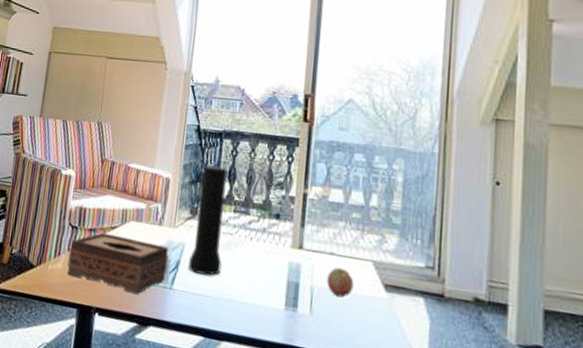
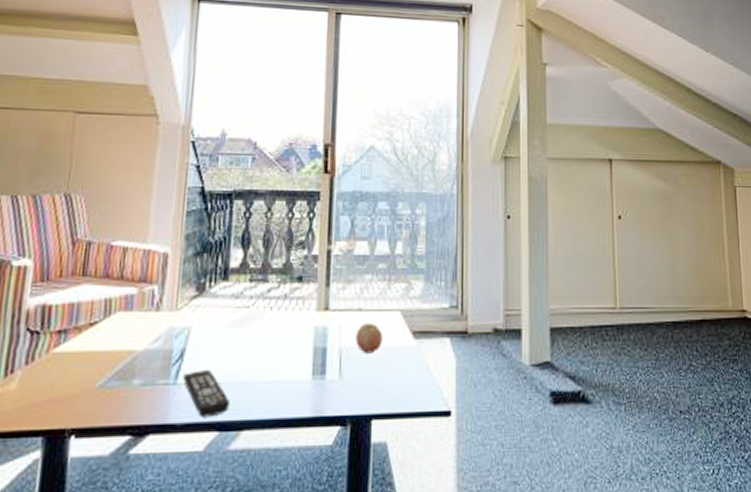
tissue box: present [67,232,169,294] -> none [25,332,171,399]
remote control: none [177,281,214,324] -> present [183,370,230,418]
vase: present [187,166,228,276] -> none [195,233,240,360]

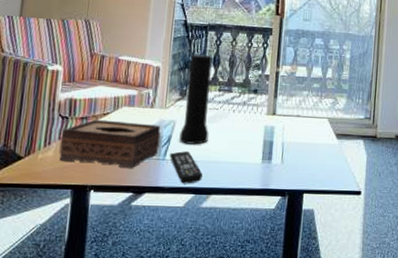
tissue box: none [25,332,171,399] -> present [59,119,161,168]
vase: none [195,233,240,360] -> present [178,54,213,145]
fruit: present [355,323,383,354] -> none [294,126,315,148]

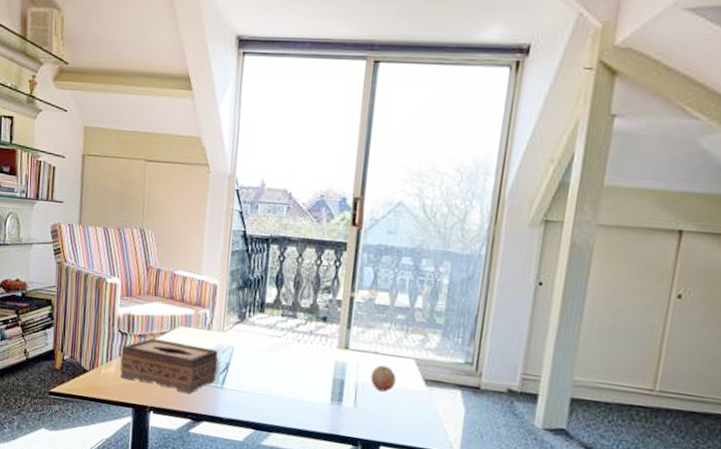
remote control: present [170,151,203,184] -> none [228,381,263,418]
vase: present [178,54,213,145] -> none [237,272,275,376]
fruit: none [294,126,315,148] -> present [370,365,397,392]

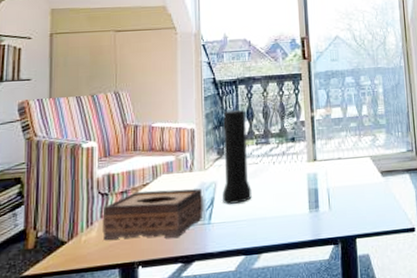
vase: none [237,272,275,376] -> present [221,110,252,204]
fruit: present [370,365,397,392] -> none [338,168,359,191]

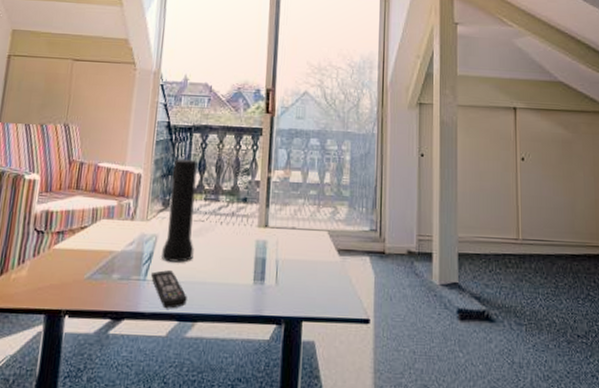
tissue box: present [102,188,203,241] -> none [33,234,142,290]
remote control: none [215,212,251,246] -> present [151,270,187,309]

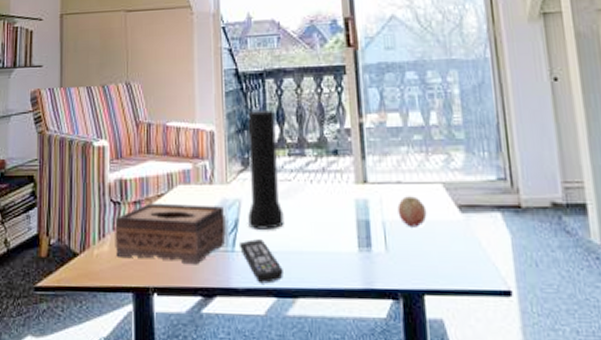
tissue box: none [33,234,142,290] -> present [115,203,226,264]
fruit: none [289,240,313,266] -> present [397,196,427,227]

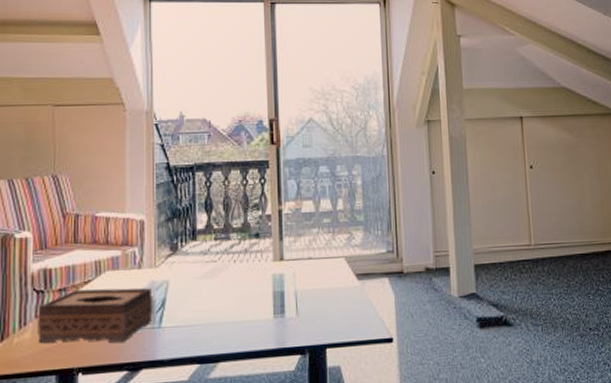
remote control: present [240,239,283,284] -> none [166,315,206,354]
vase: present [247,110,284,230] -> none [174,200,209,307]
fruit: present [397,196,427,227] -> none [308,269,331,295]

